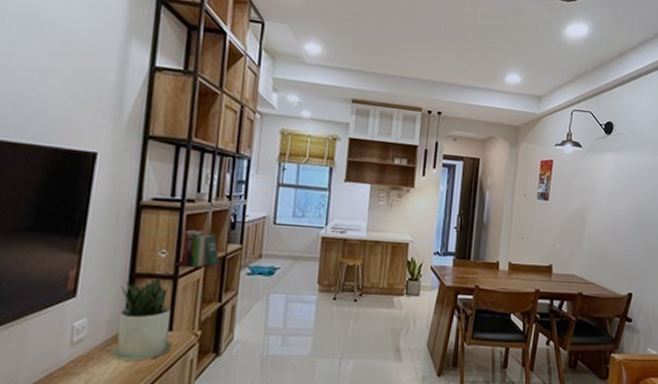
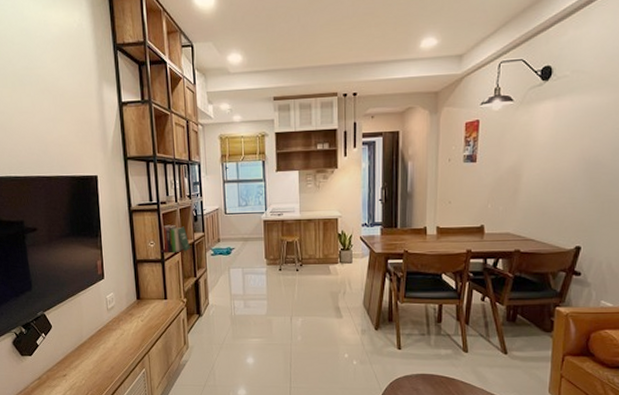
planter: present [110,277,172,361] -> none [130,261,169,321]

